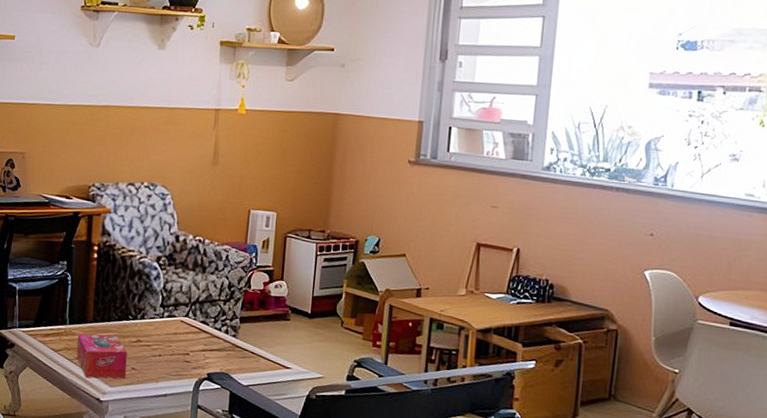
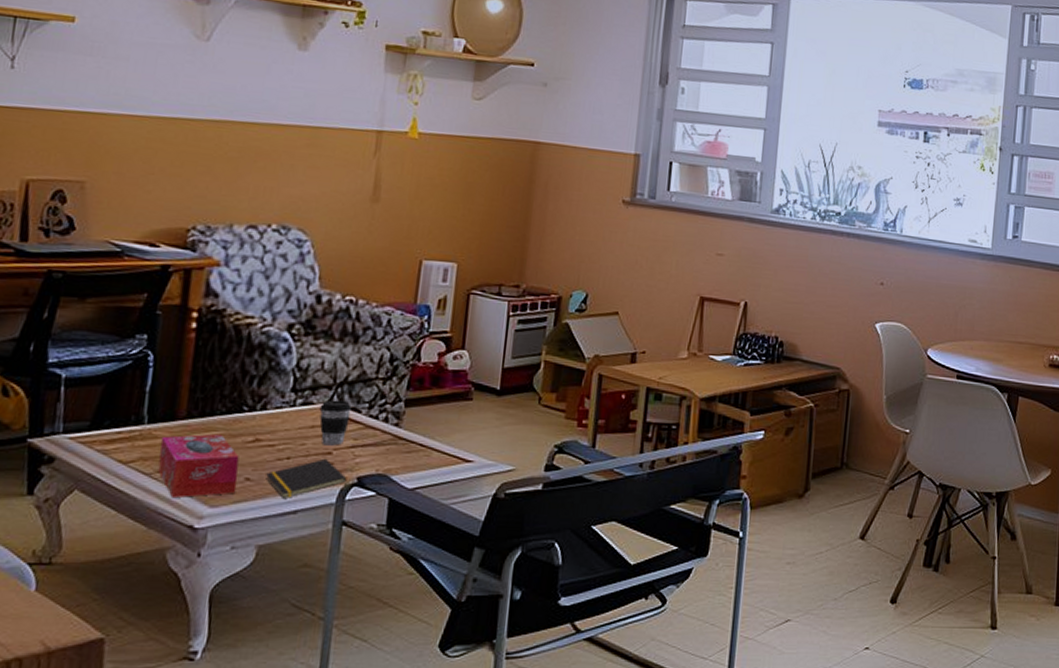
notepad: none [145,357,200,385] -> present [266,458,347,498]
coffee cup: none [180,314,202,349] -> present [319,400,352,446]

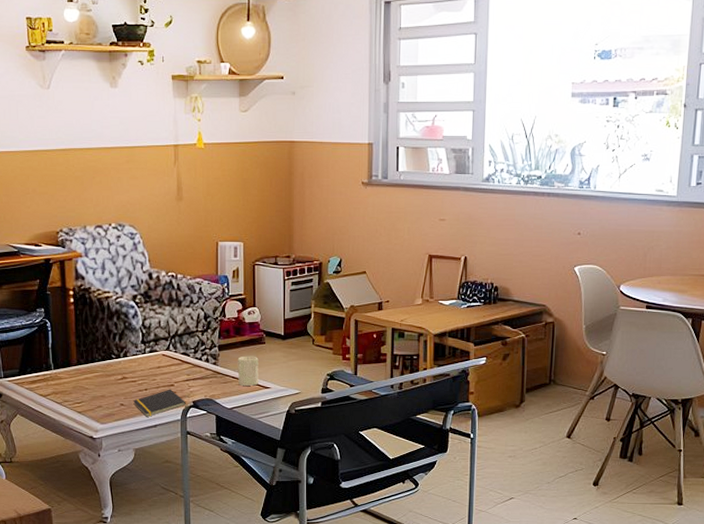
tissue box: present [158,433,239,498] -> none [64,374,116,418]
coffee cup: present [319,400,352,446] -> none [162,348,183,380]
candle: none [428,415,461,458] -> present [237,356,259,386]

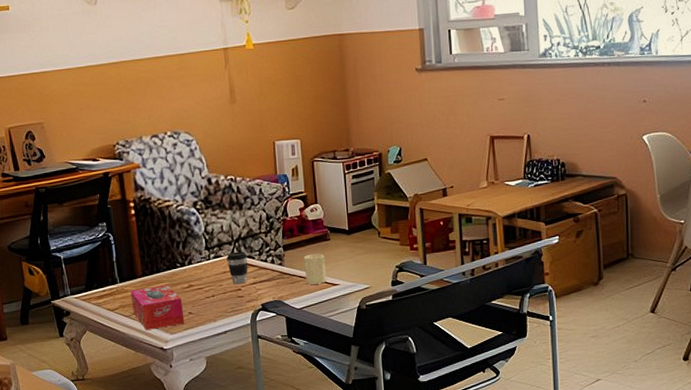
tissue box: none [64,374,116,418] -> present [130,284,185,330]
notepad: present [133,389,186,417] -> none [201,293,255,324]
coffee cup: none [162,348,183,380] -> present [226,251,248,285]

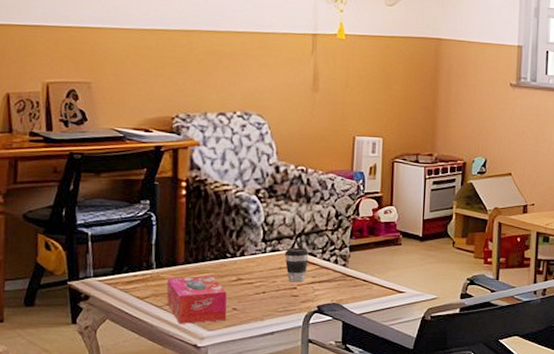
candle: present [303,253,326,285] -> none [369,257,393,290]

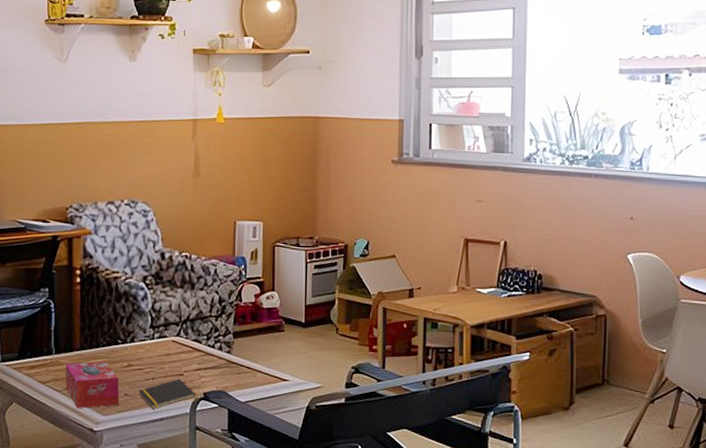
notepad: none [248,292,310,323] -> present [139,378,196,409]
coffee cup: present [284,247,309,282] -> none [171,333,194,369]

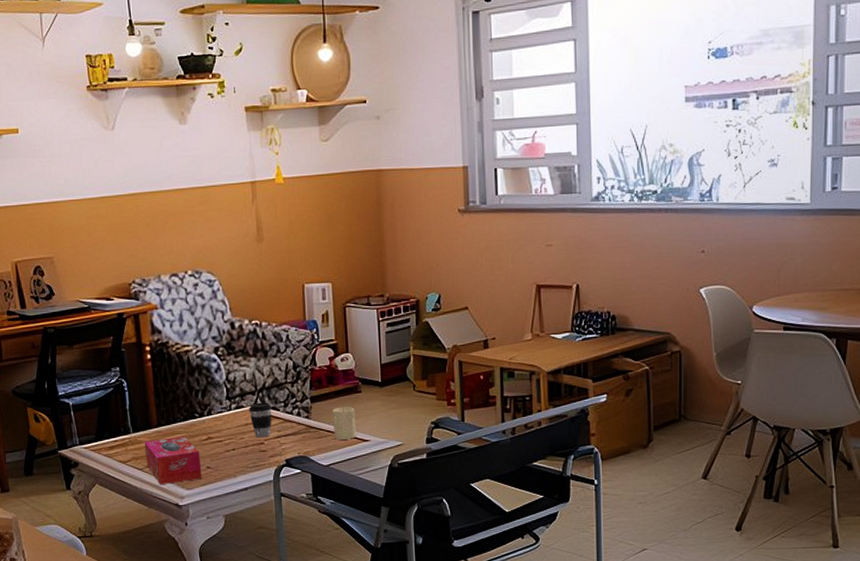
notepad: present [139,378,196,409] -> none [220,447,278,479]
coffee cup: none [171,333,194,369] -> present [249,402,272,438]
candle: none [253,344,277,378] -> present [332,406,356,440]

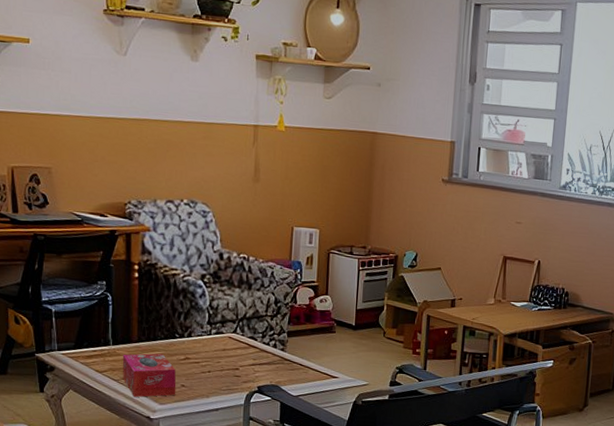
coffee cup: present [249,402,272,438] -> none [228,330,250,364]
candle: present [332,406,356,440] -> none [305,343,328,375]

